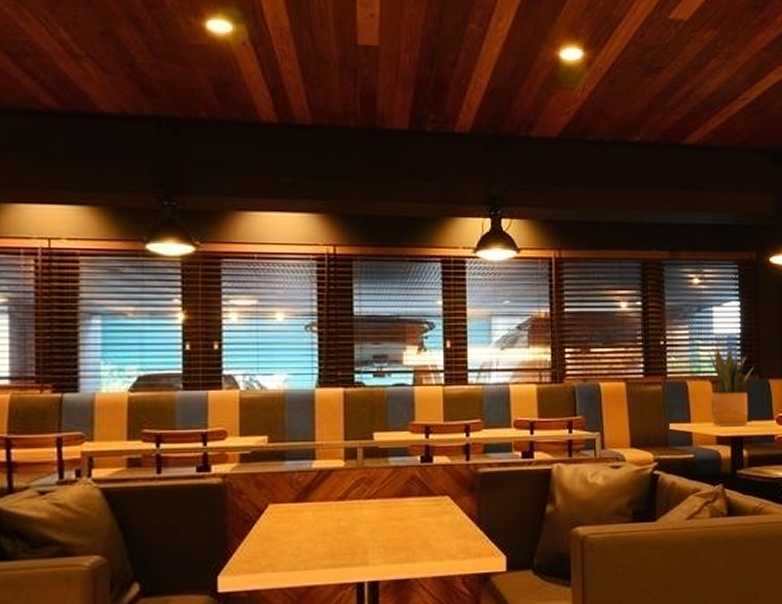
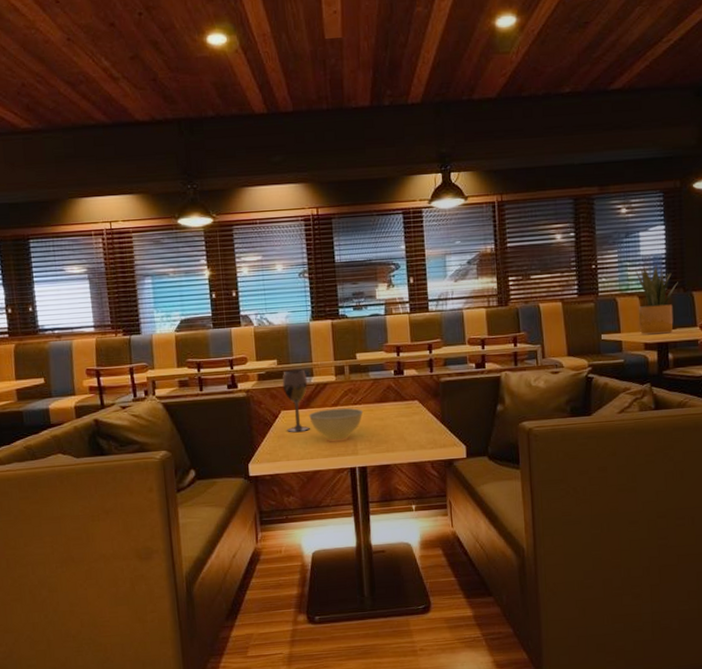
wine glass: none [273,450,307,533] -> present [282,369,310,432]
bowl: none [306,502,379,548] -> present [309,408,364,442]

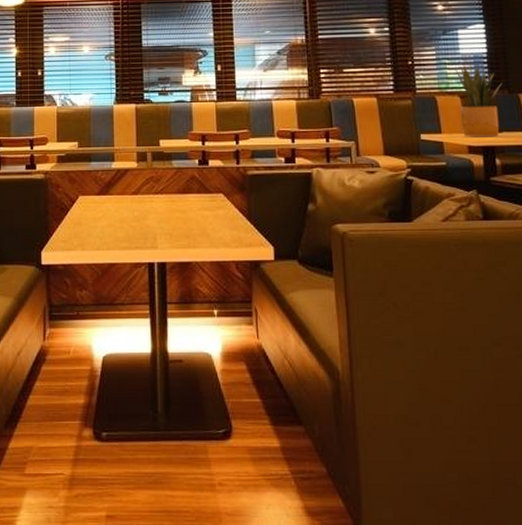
wine glass: present [282,369,310,432] -> none [82,153,108,219]
bowl: present [309,408,364,442] -> none [108,197,165,233]

